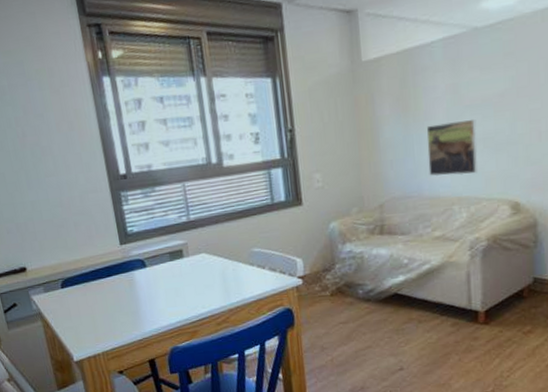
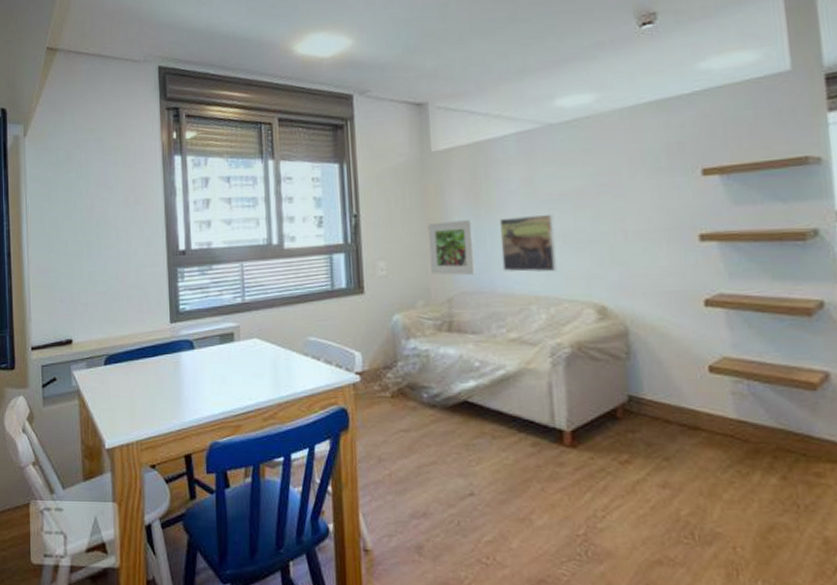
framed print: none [360,129,405,183] -> present [428,220,476,276]

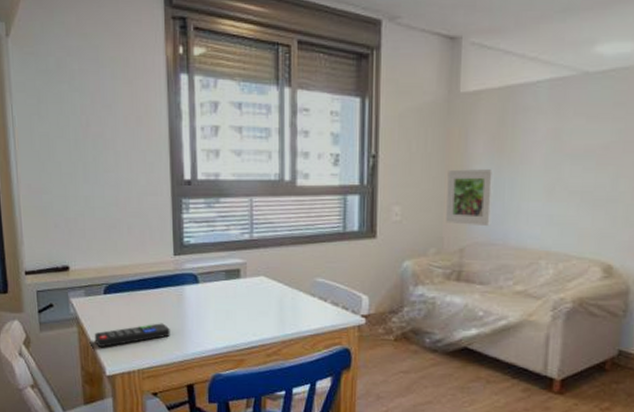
remote control: none [94,391,168,419] -> present [94,323,170,347]
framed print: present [499,215,557,273] -> none [518,170,576,229]

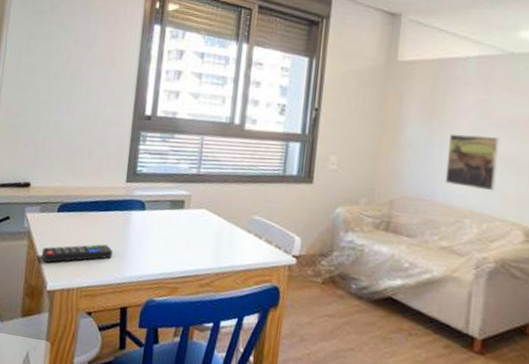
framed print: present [446,169,494,227] -> none [378,127,425,183]
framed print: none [518,170,576,229] -> present [445,133,500,192]

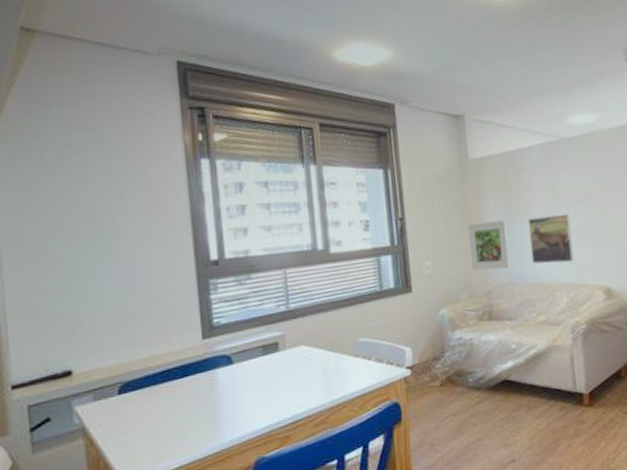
remote control: present [41,244,113,263] -> none [106,414,203,457]
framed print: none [378,127,425,183] -> present [468,220,510,271]

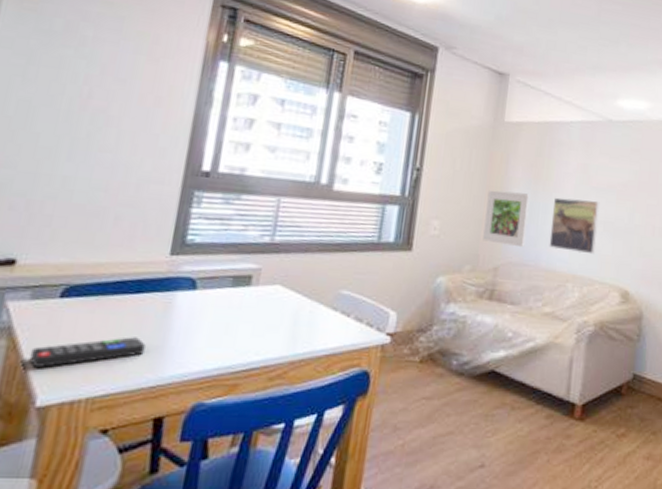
remote control: none [106,414,203,457] -> present [29,337,146,368]

